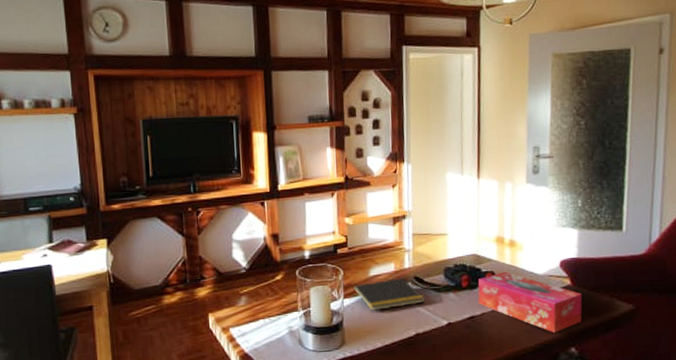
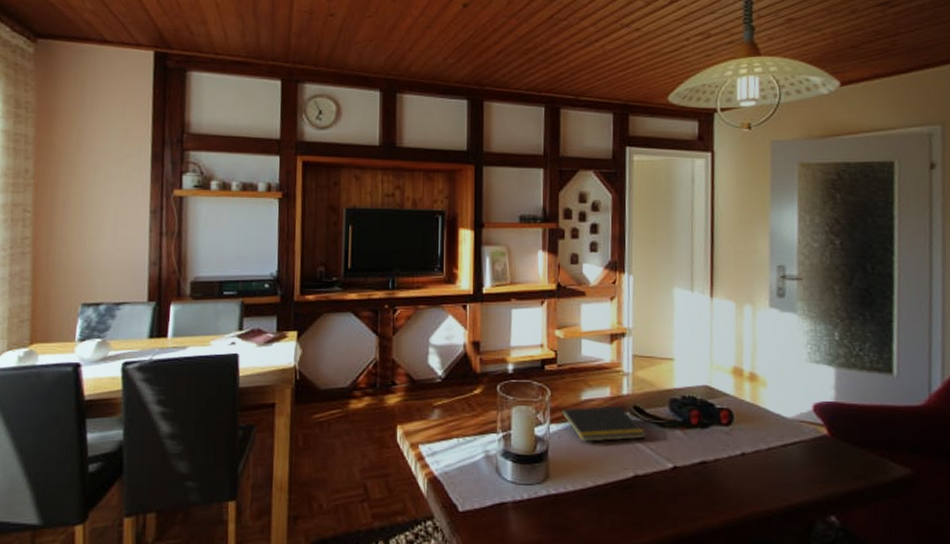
tissue box: present [478,271,582,333] -> none [710,410,844,494]

